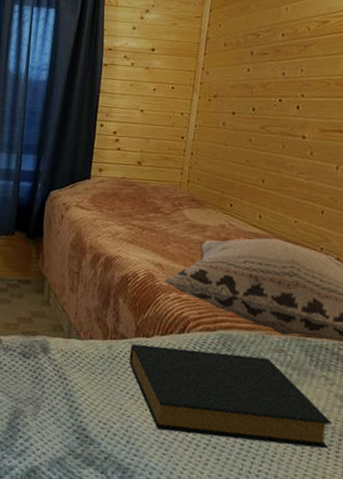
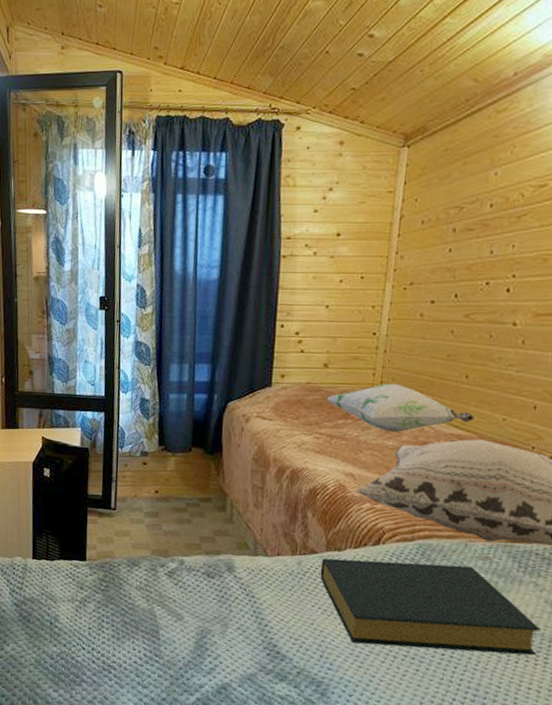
decorative pillow: none [139,182,270,228] -> present [327,383,475,432]

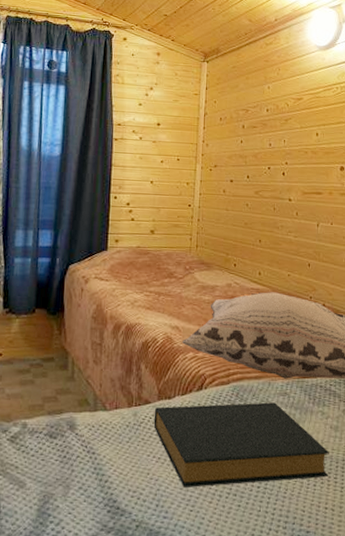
decorative pillow: present [327,383,475,432] -> none [154,246,268,288]

